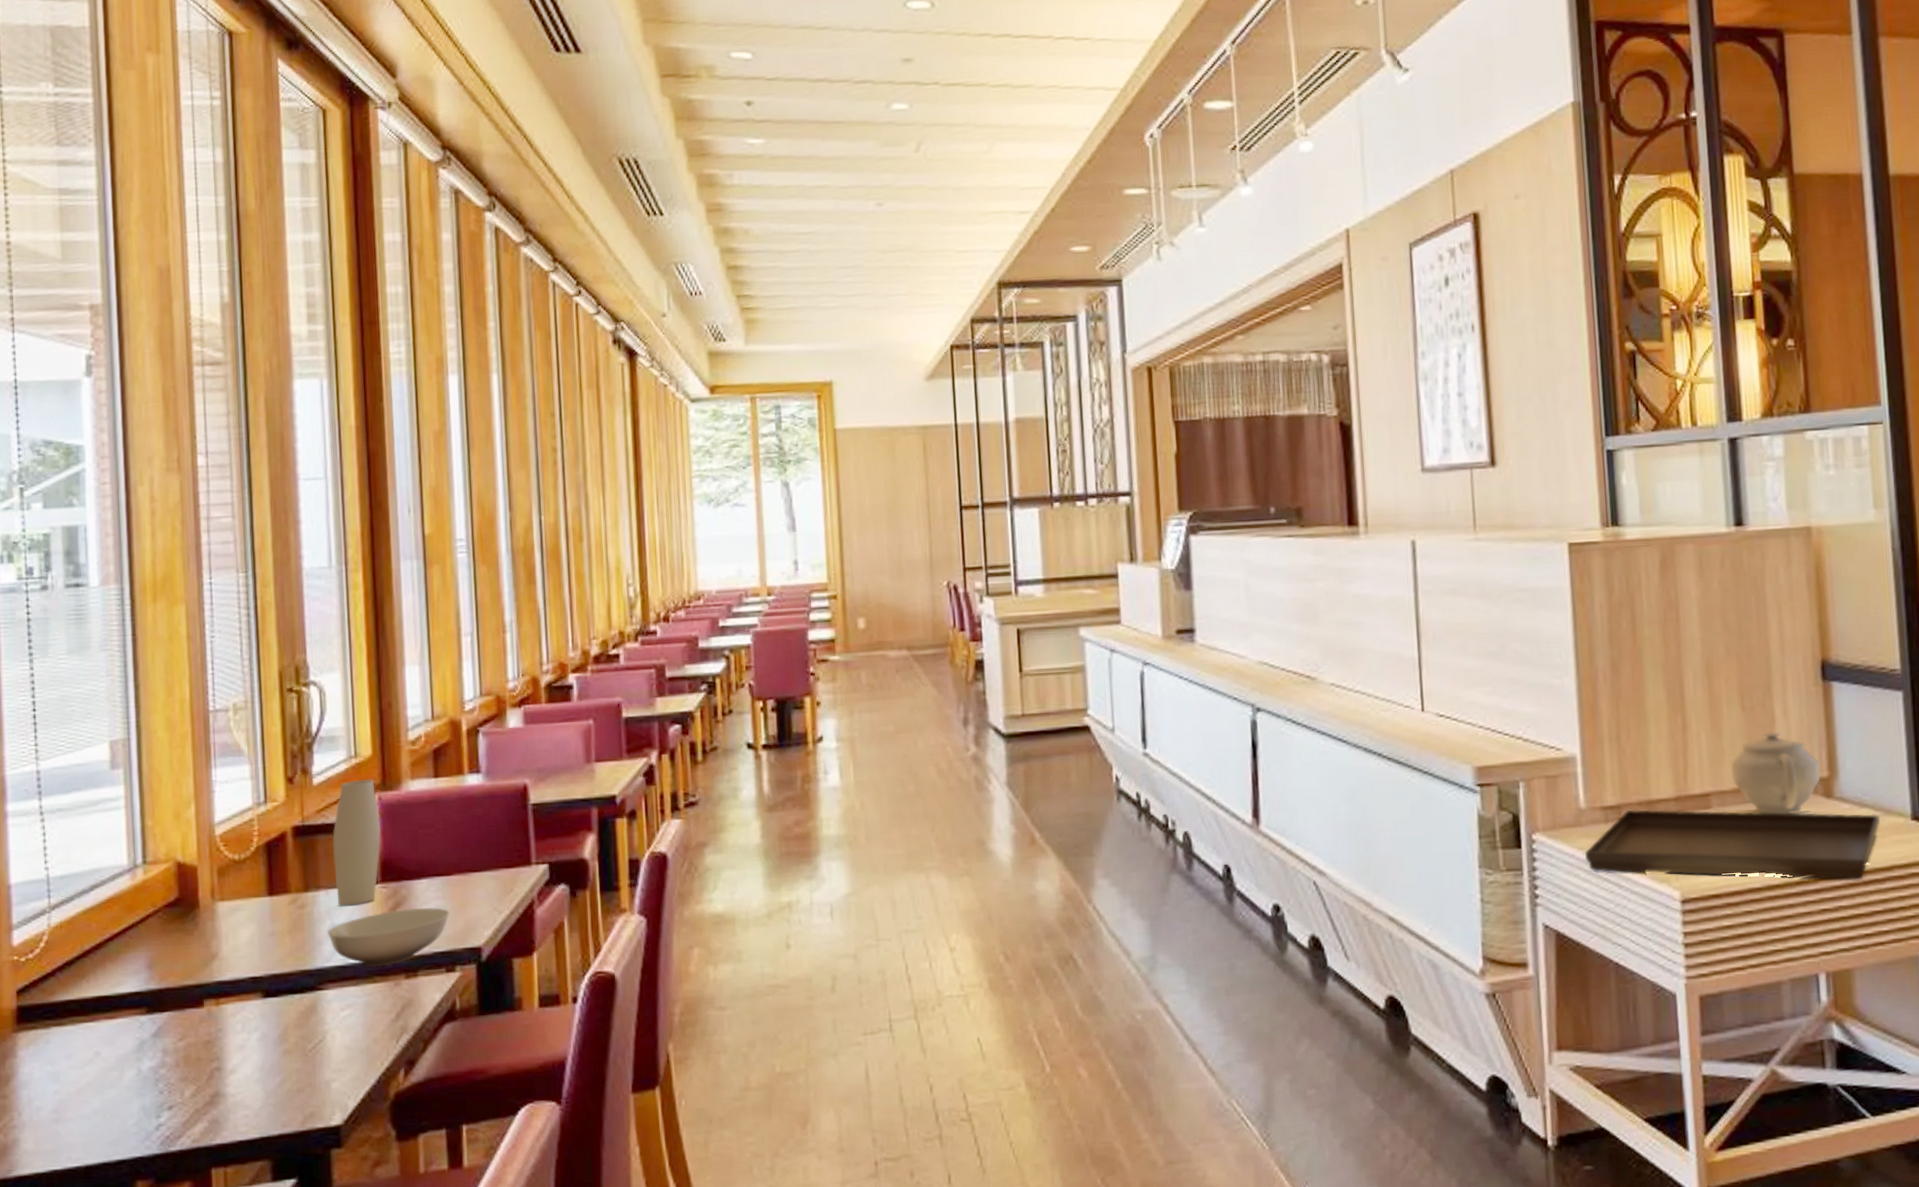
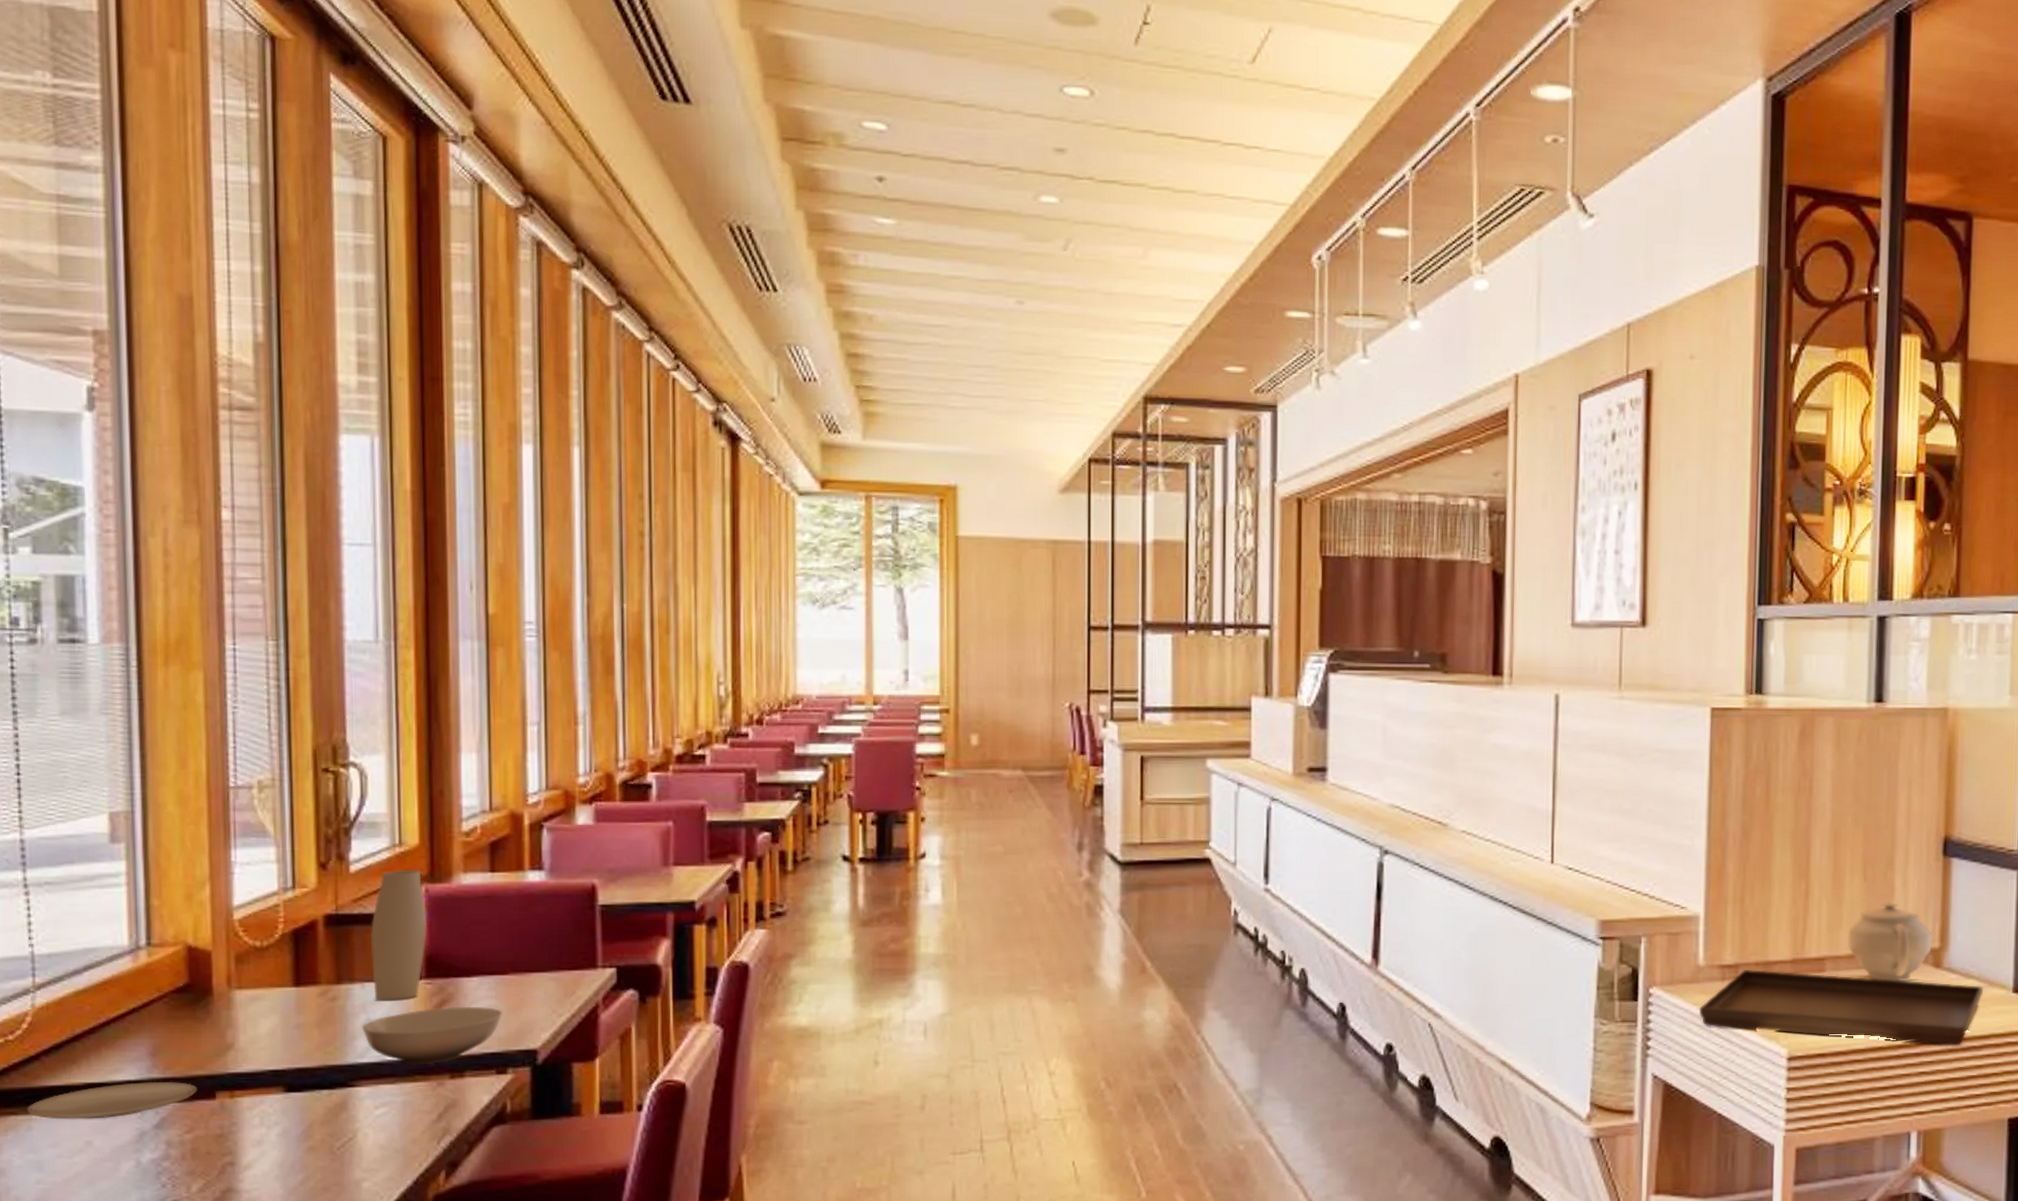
plate: none [45,992,188,1032] -> present [27,1081,197,1120]

